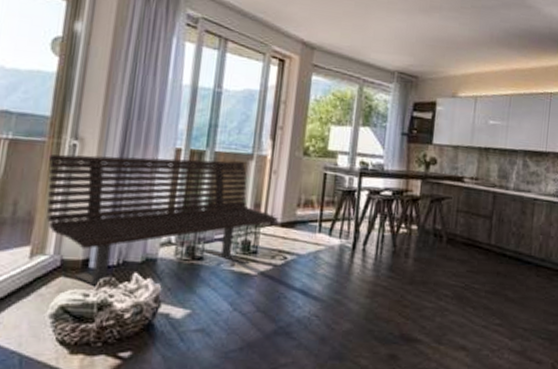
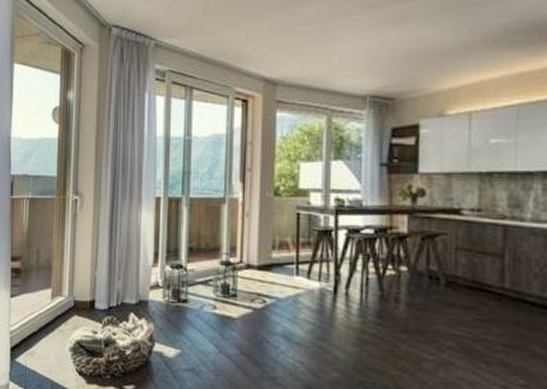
bench: present [47,154,278,287] -> none [58,206,254,326]

